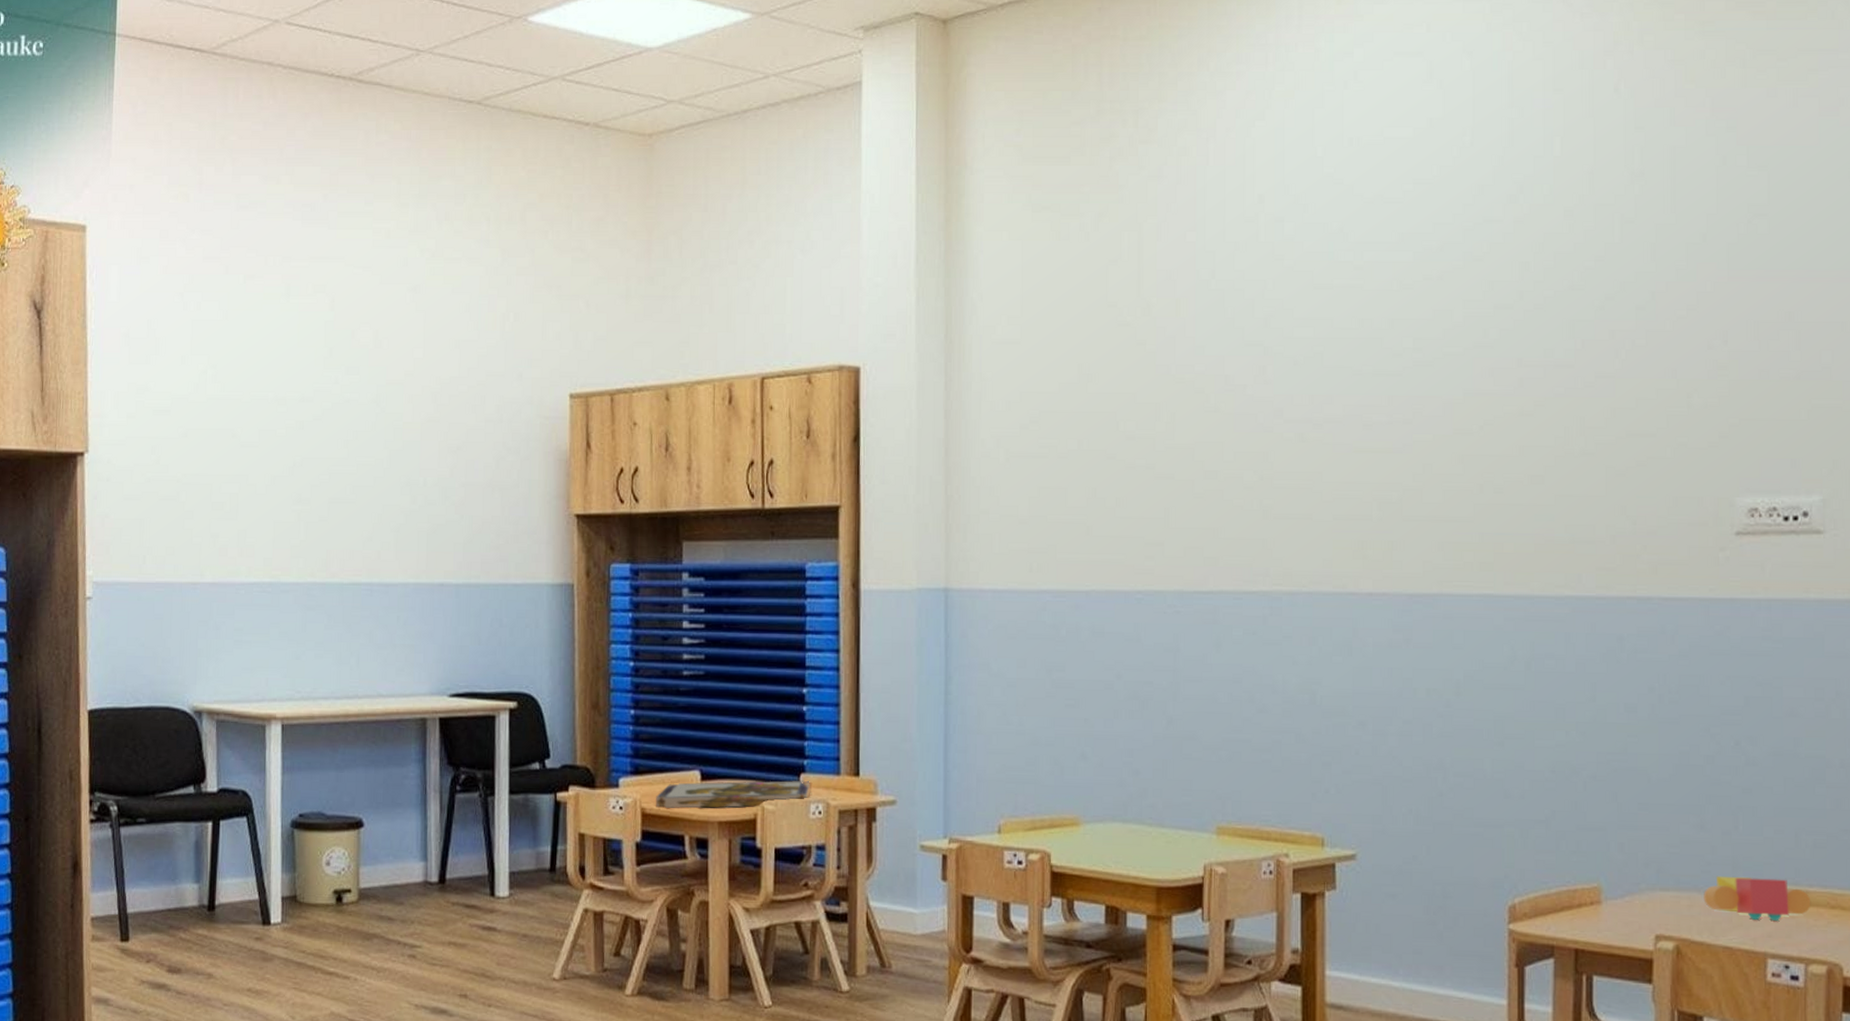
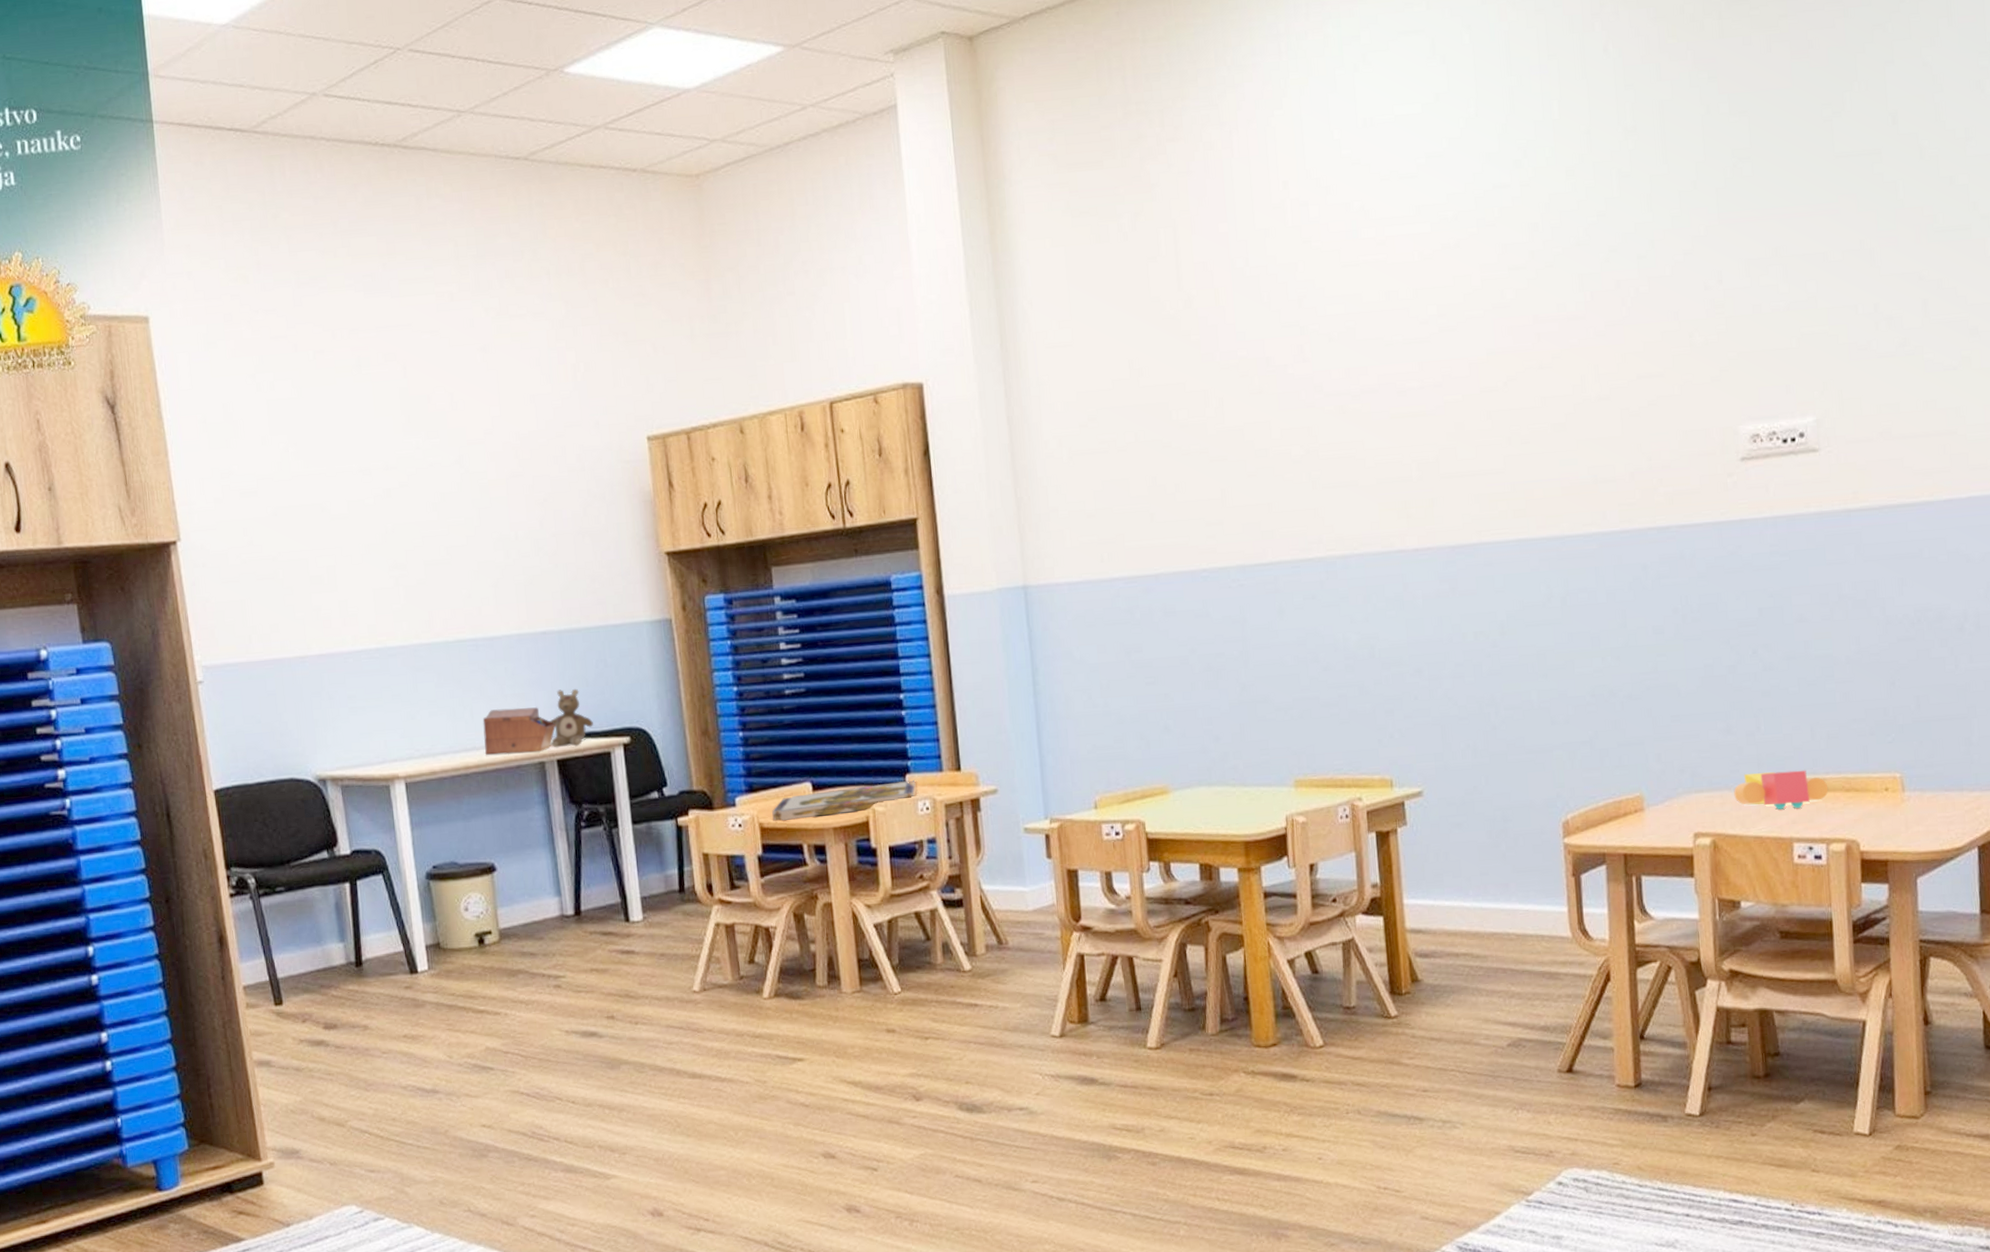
sewing box: none [367,658,443,709] -> present [482,707,557,756]
stuffed bear: none [436,645,481,706] -> present [549,688,593,748]

